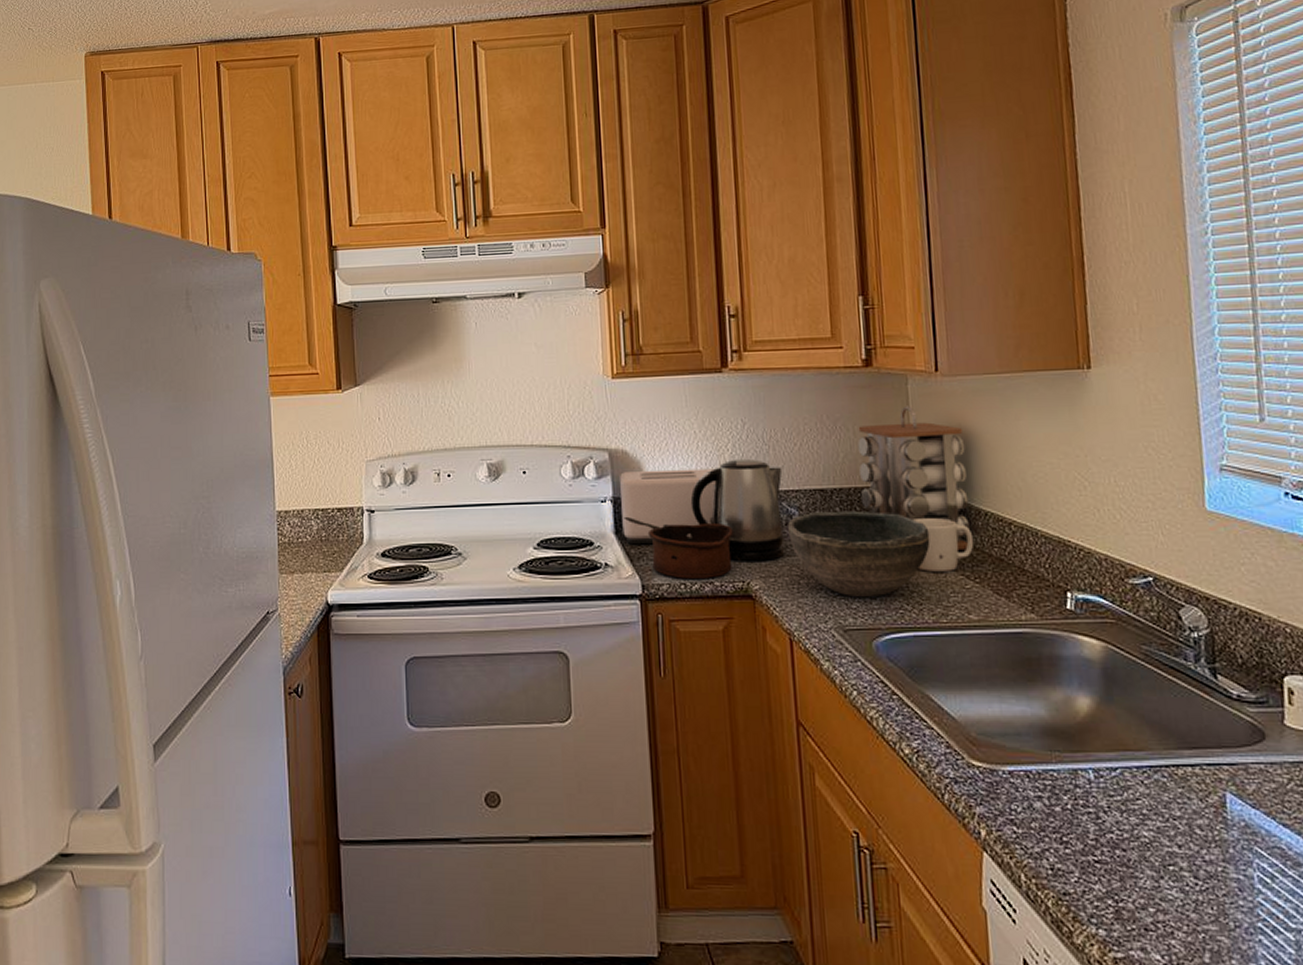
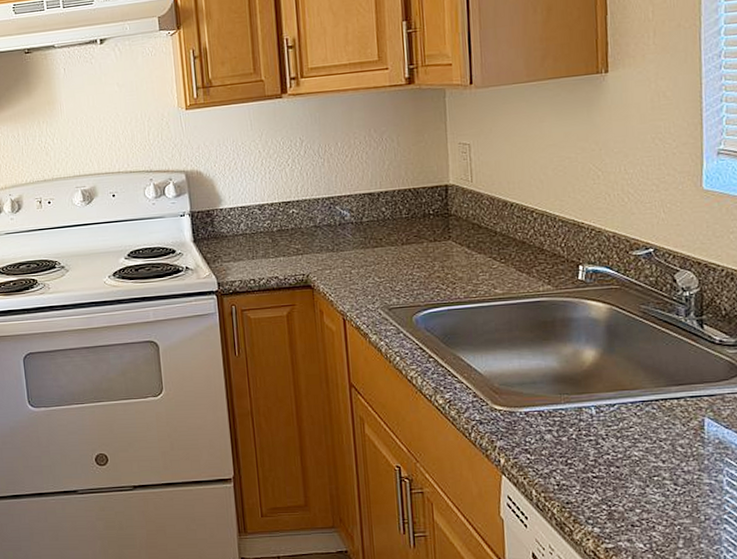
toaster: present [620,468,716,545] -> none [196,181,278,250]
cooking pot: present [624,516,733,579] -> none [200,226,294,276]
kettle: present [690,458,784,561] -> none [257,171,338,258]
bowl: present [788,510,931,598] -> none [341,209,463,282]
spice rack: present [857,406,971,550] -> none [401,116,499,237]
mug: present [913,518,974,573] -> none [449,211,501,257]

